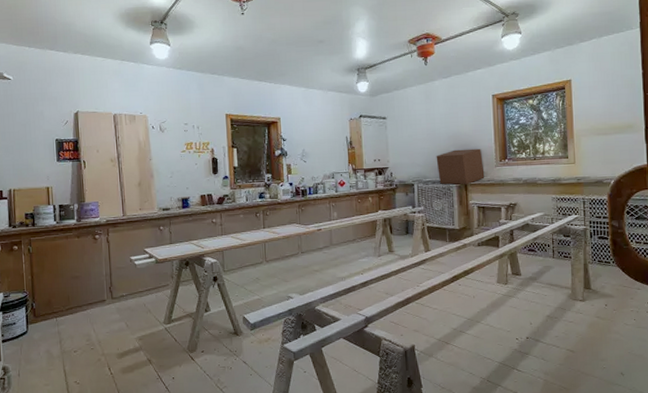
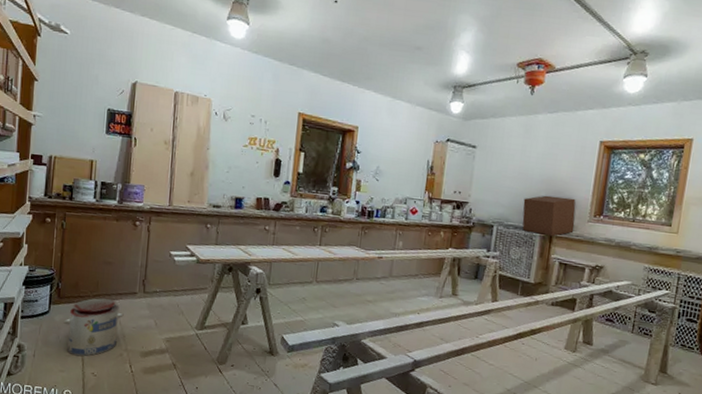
paint can: none [42,310,97,368] -> present [63,298,124,357]

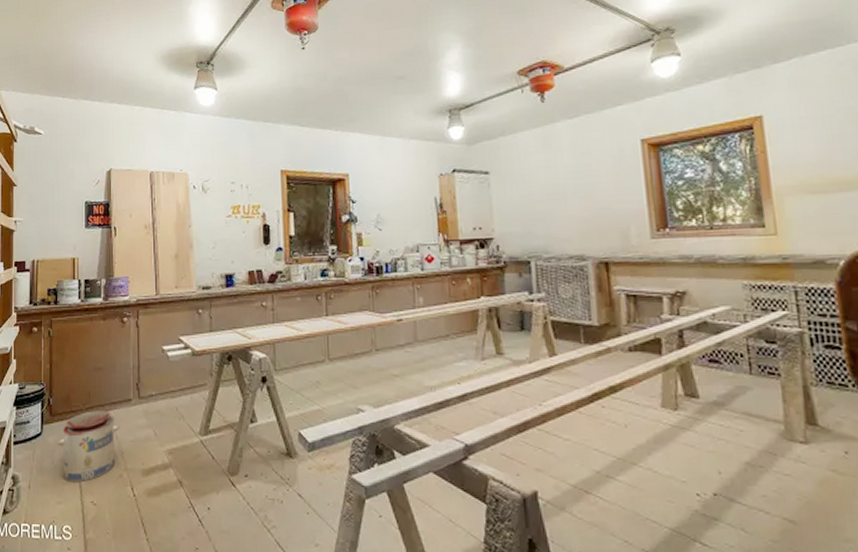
wooden crate: present [522,196,576,237] -> none [561,213,635,264]

